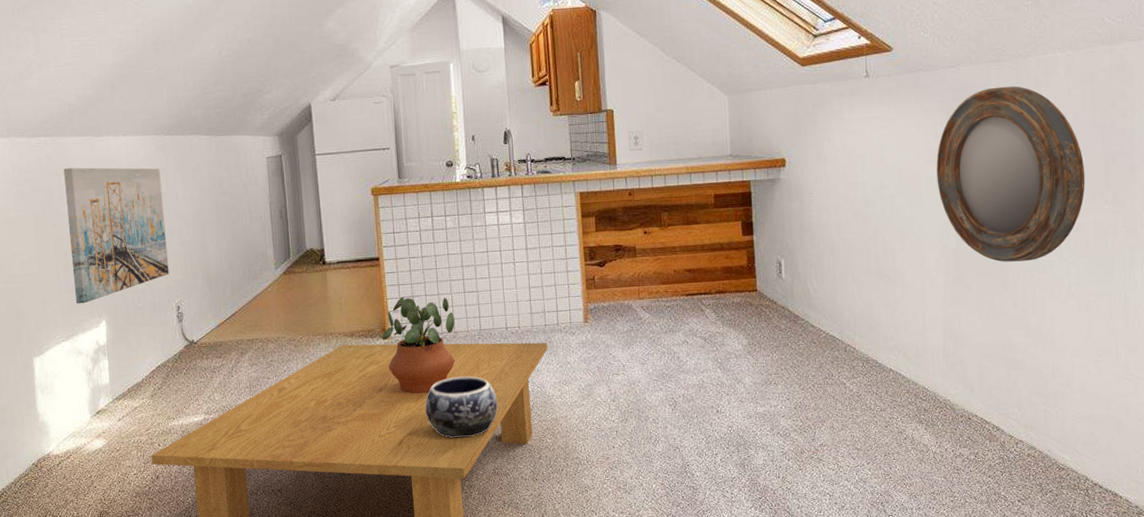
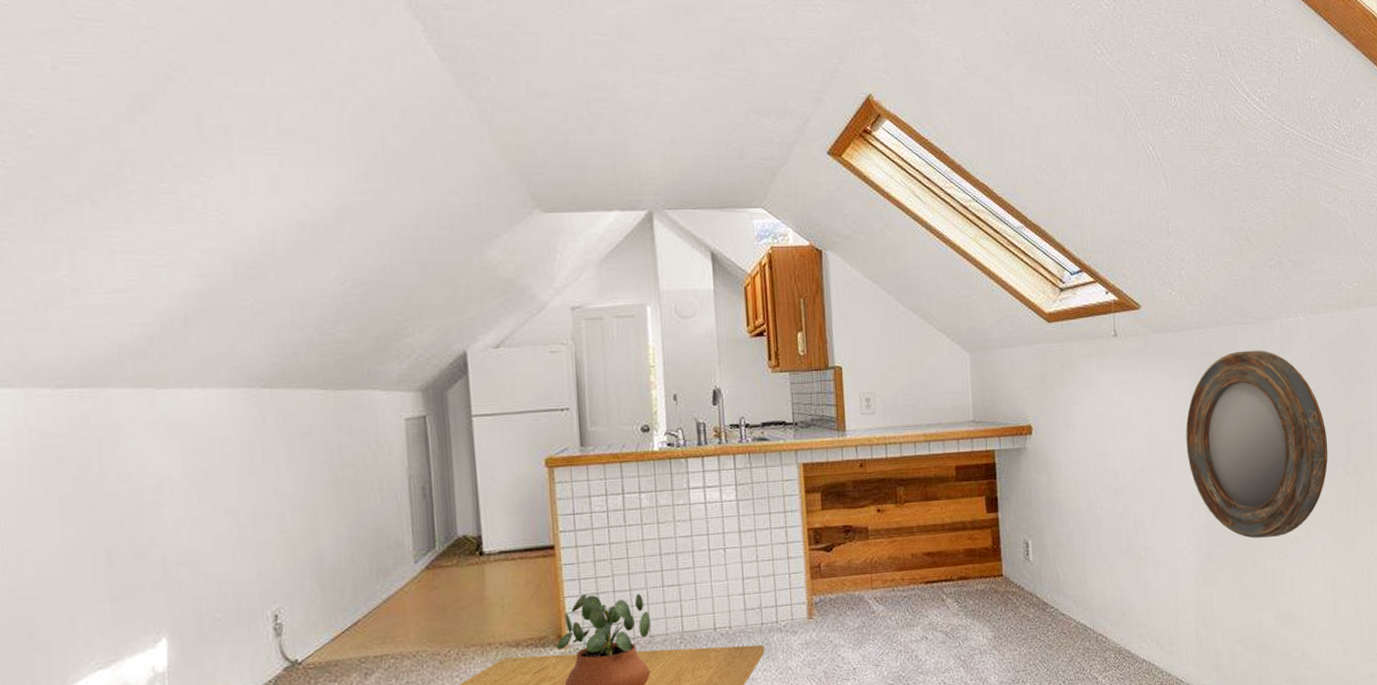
wall art: present [63,167,169,304] -> none [108,430,264,617]

